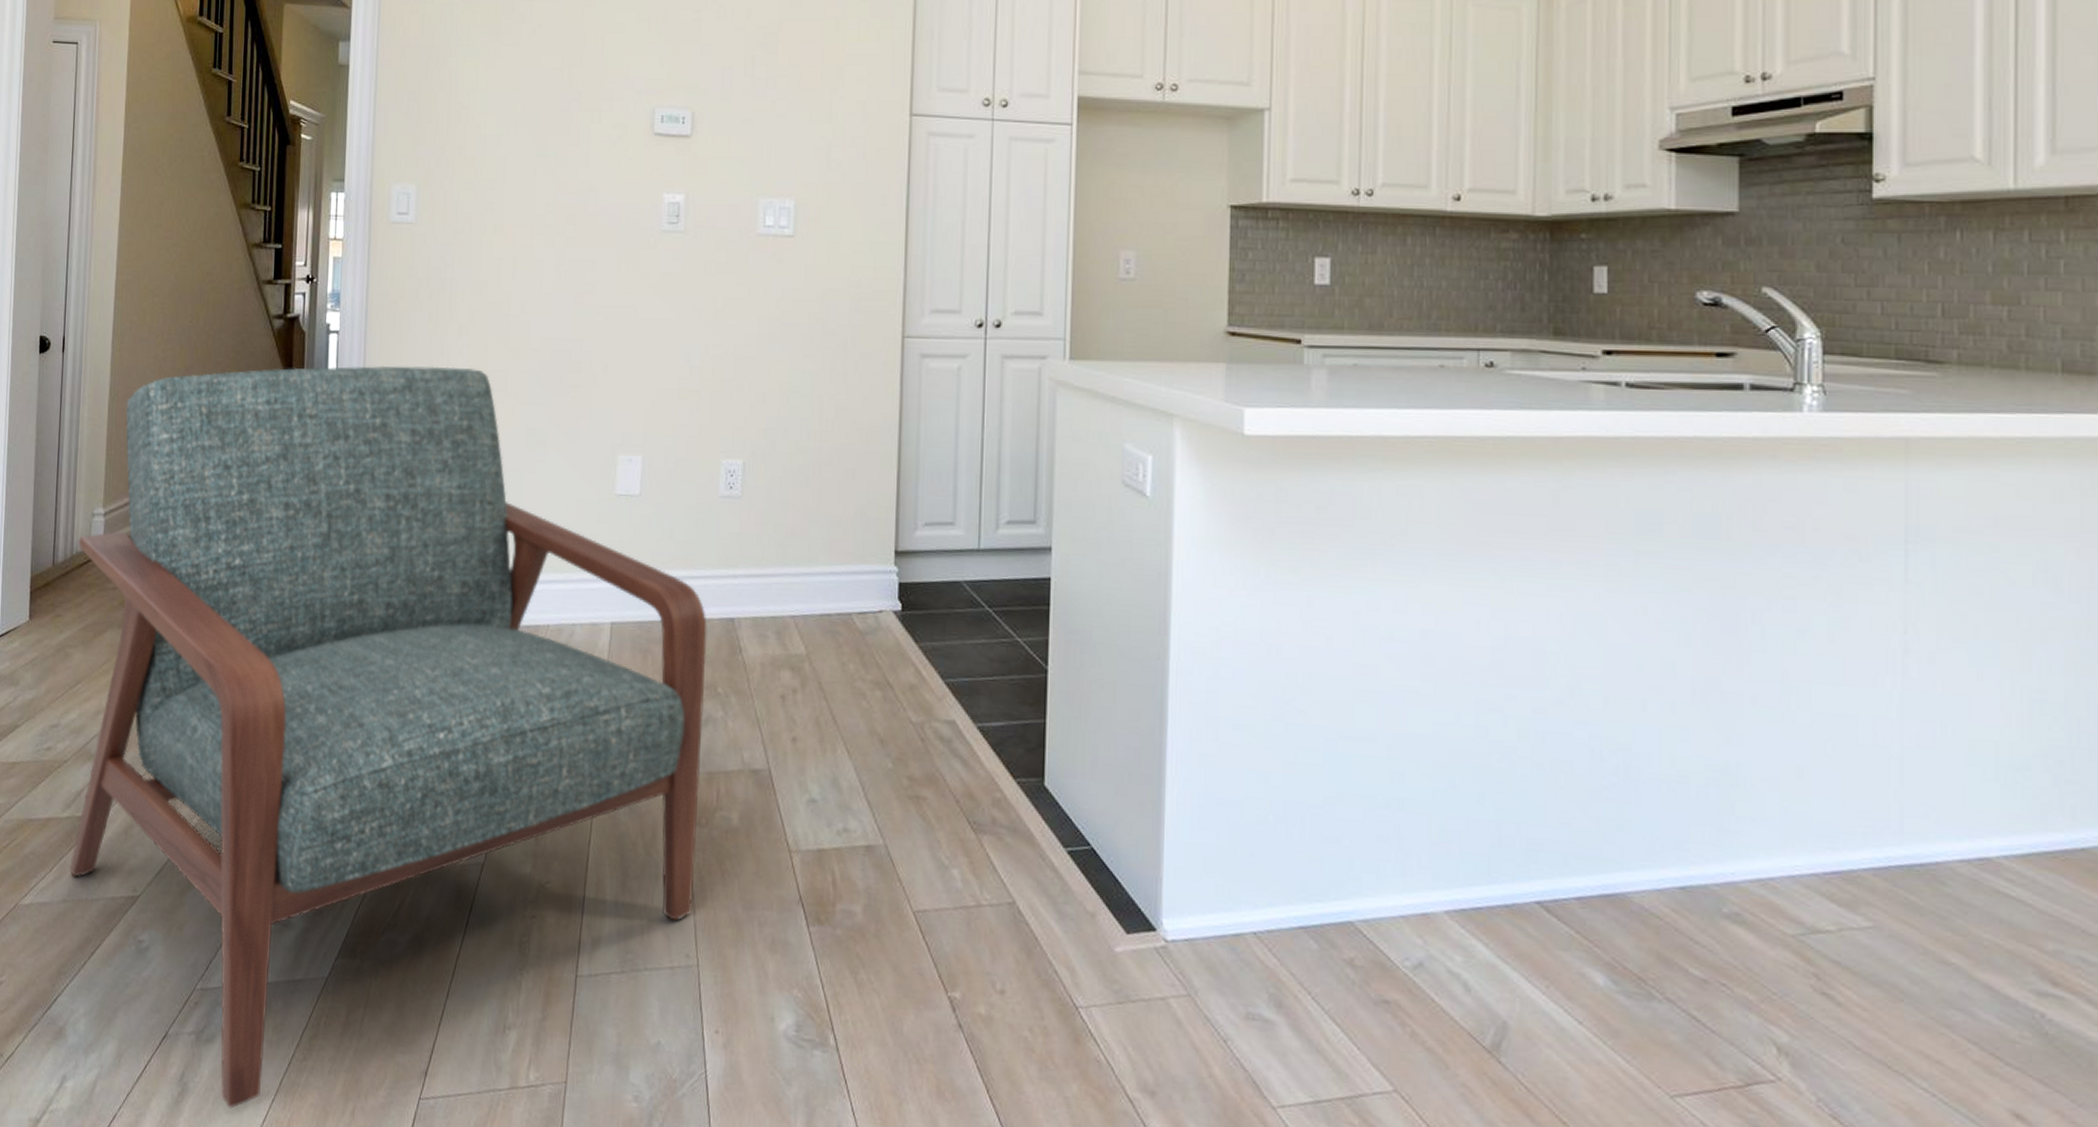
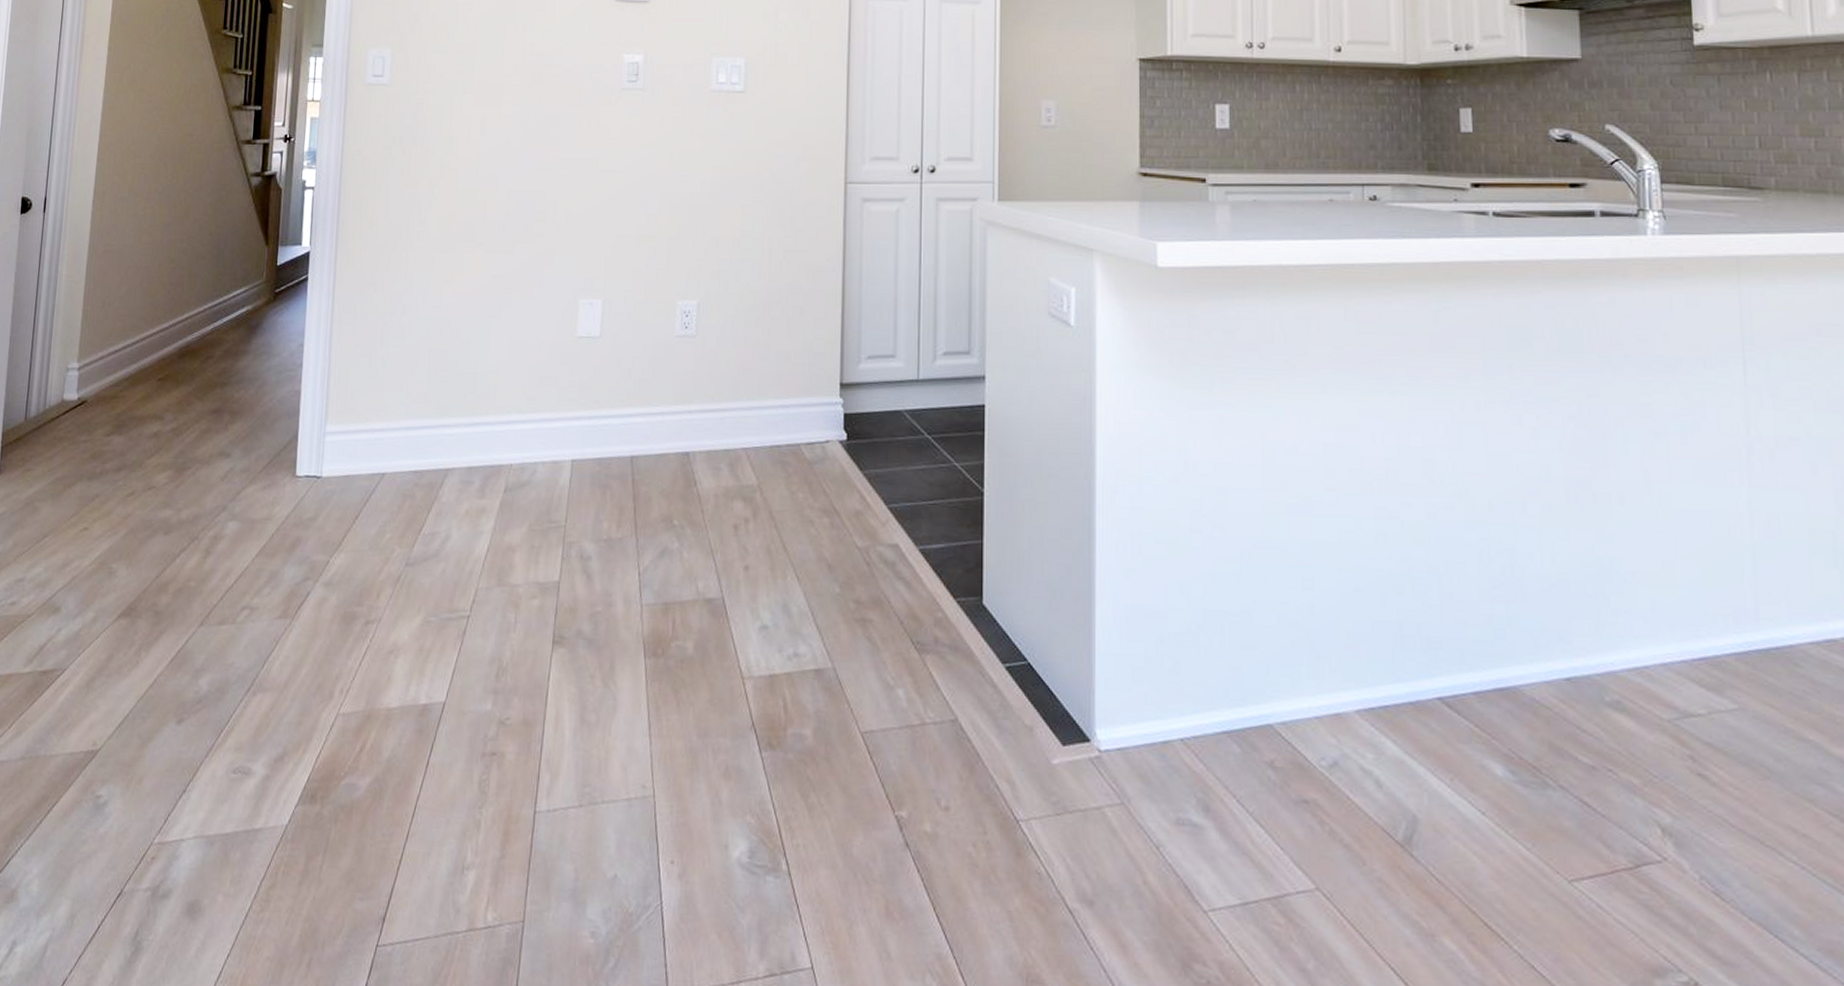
chair: present [70,365,707,1109] -> none [29,218,664,967]

